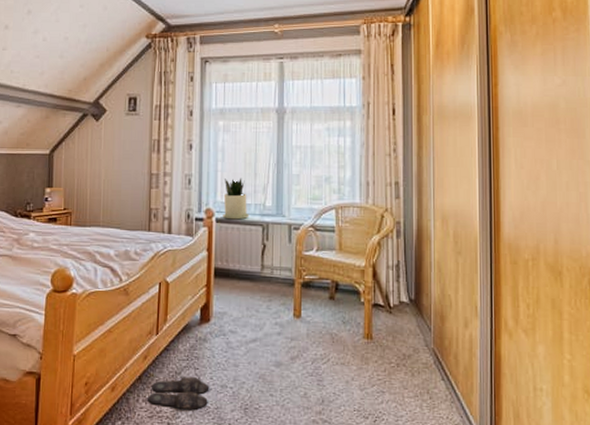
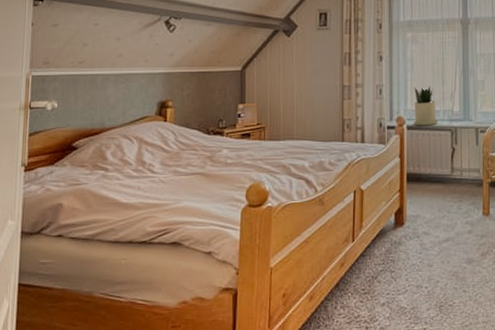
slippers: present [148,377,210,411] -> none [346,280,405,313]

